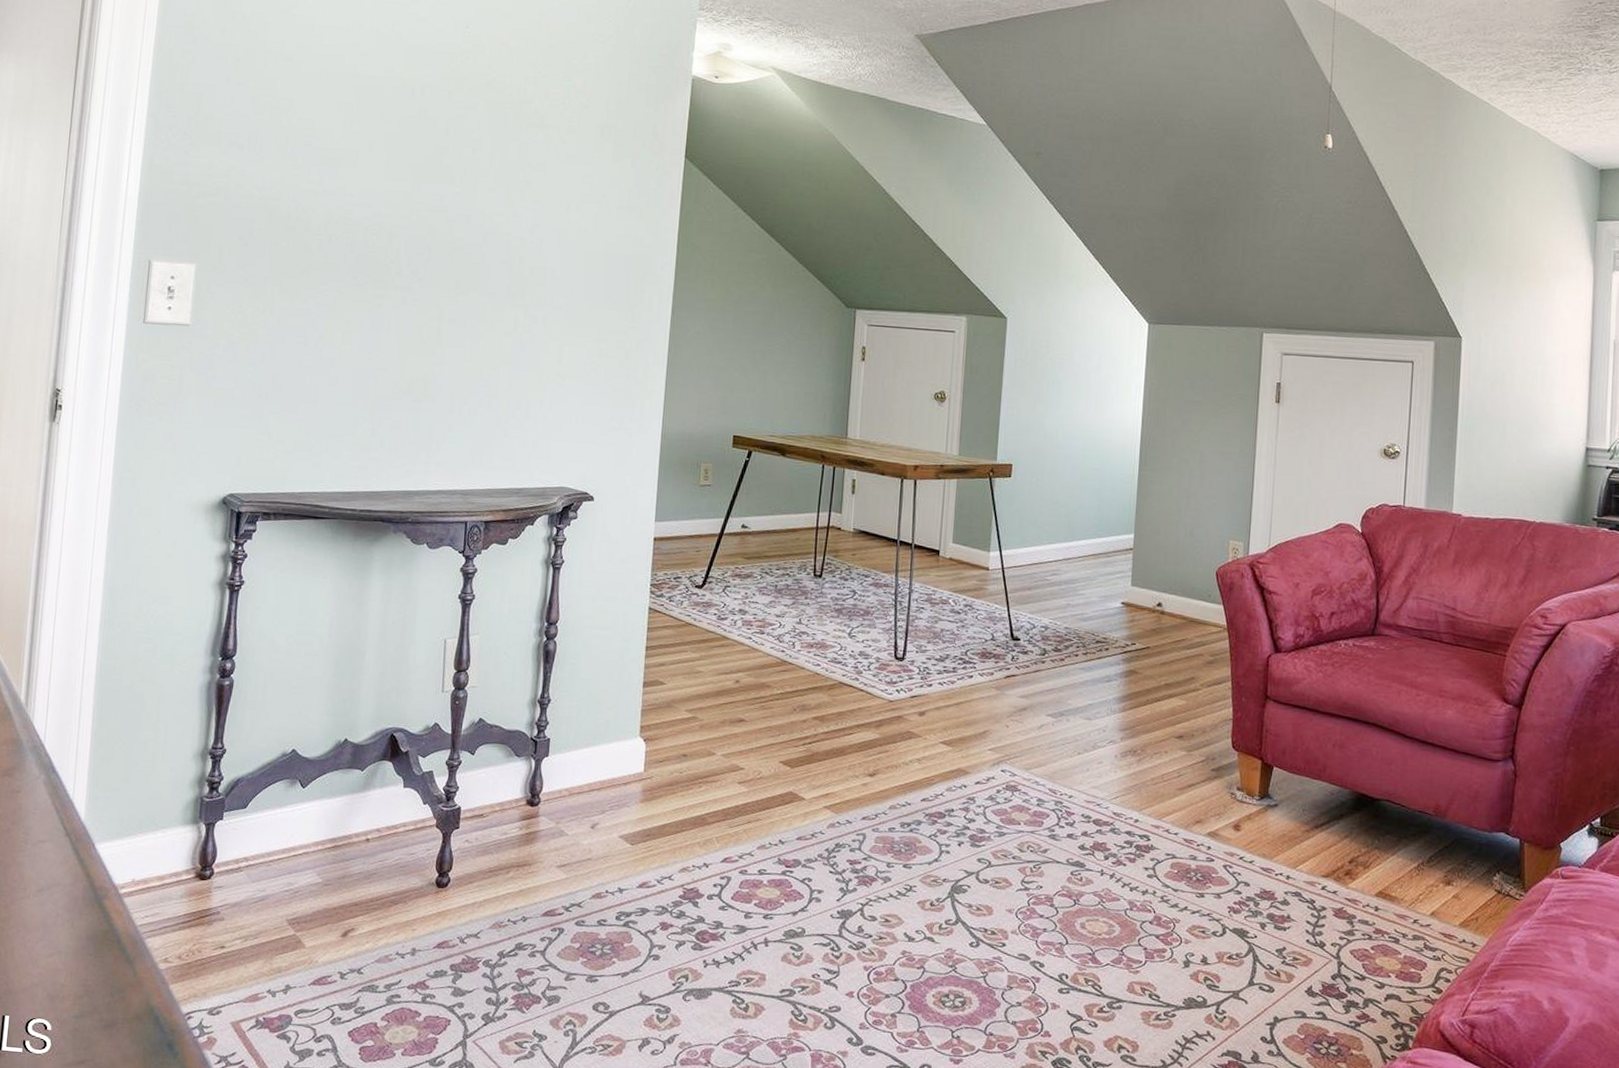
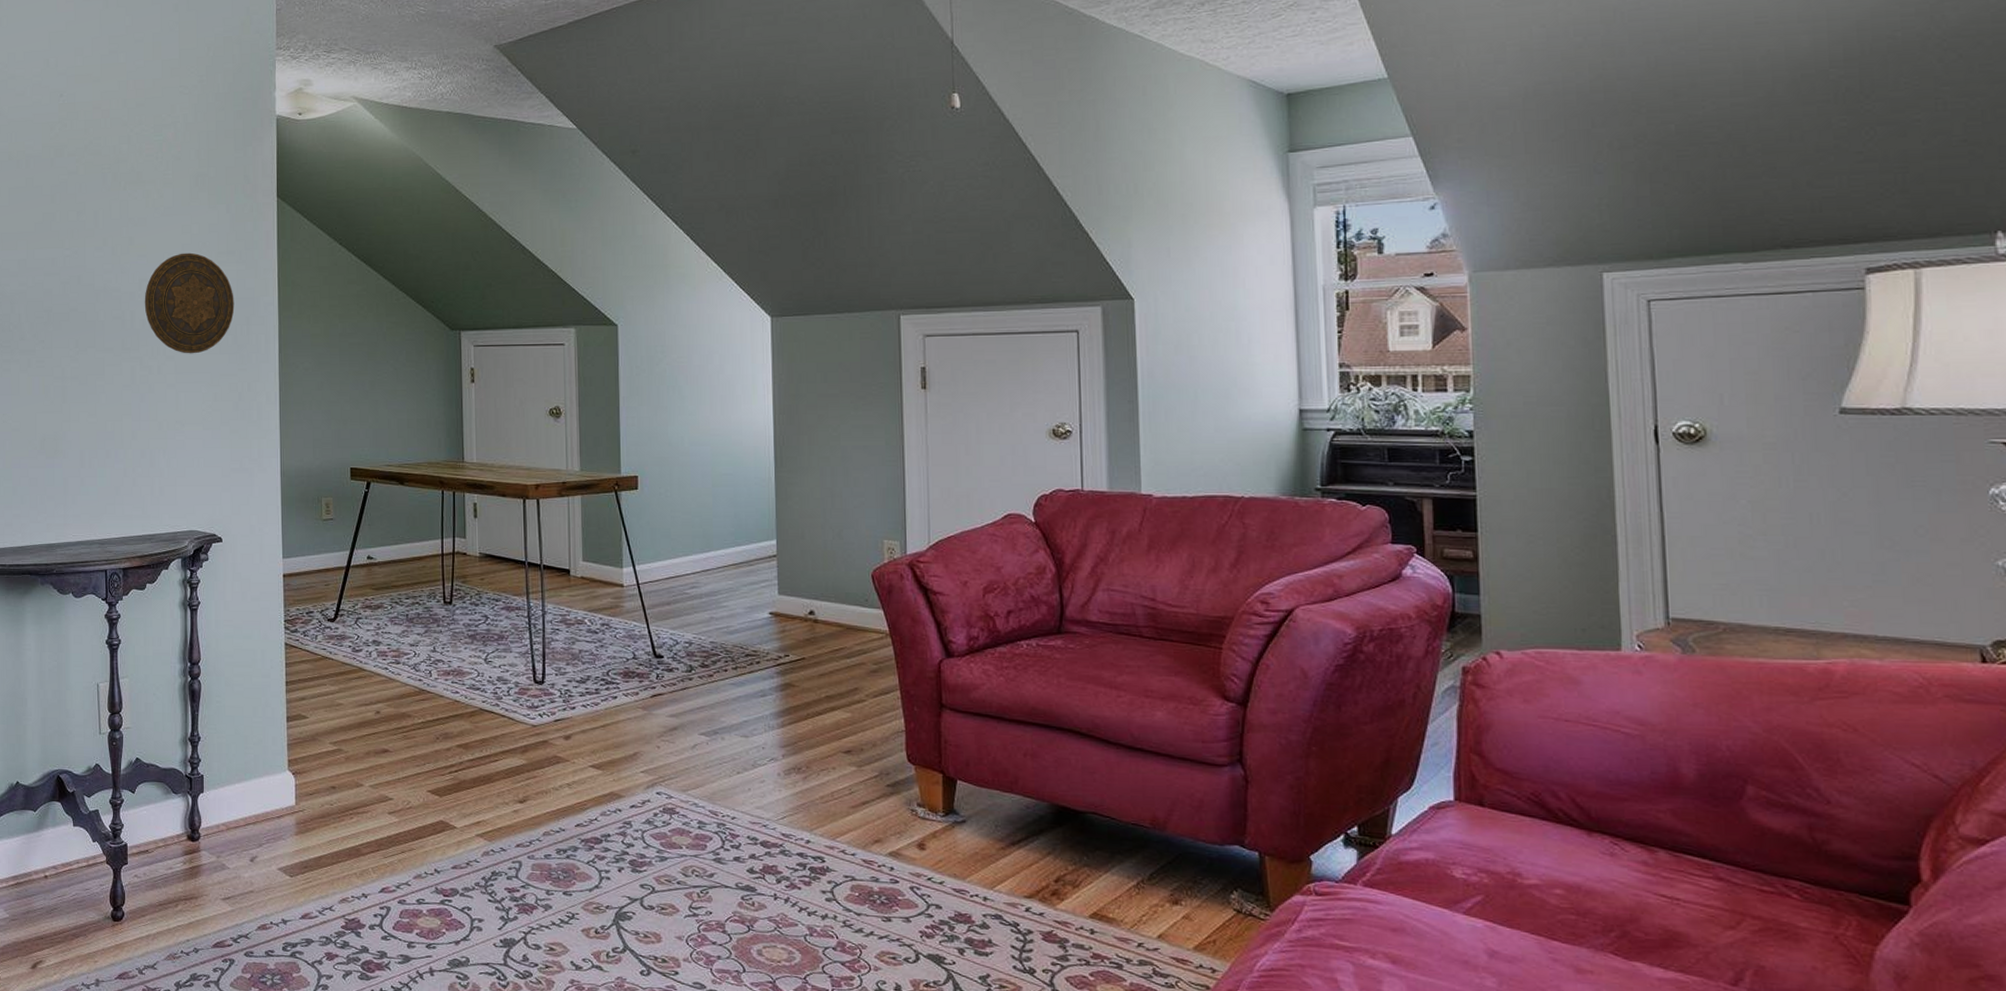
decorative plate: none [535,203,631,307] -> present [144,252,235,354]

